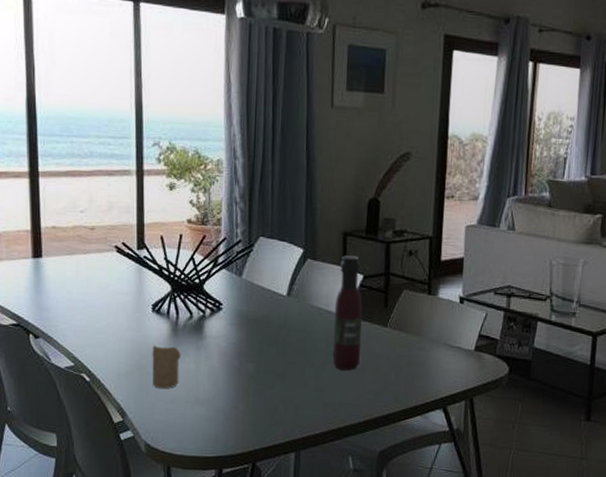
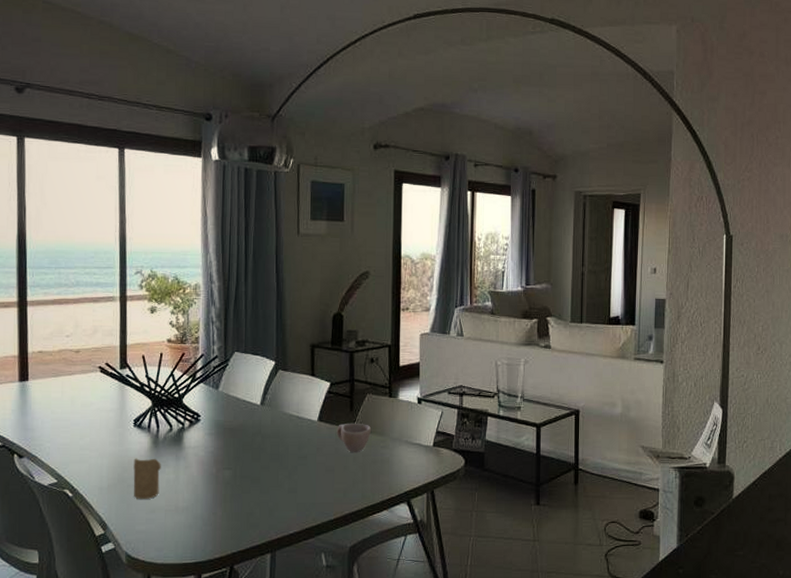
wine bottle: present [332,255,362,371] -> none [304,365,330,472]
cup: none [368,320,408,354] -> present [336,423,372,453]

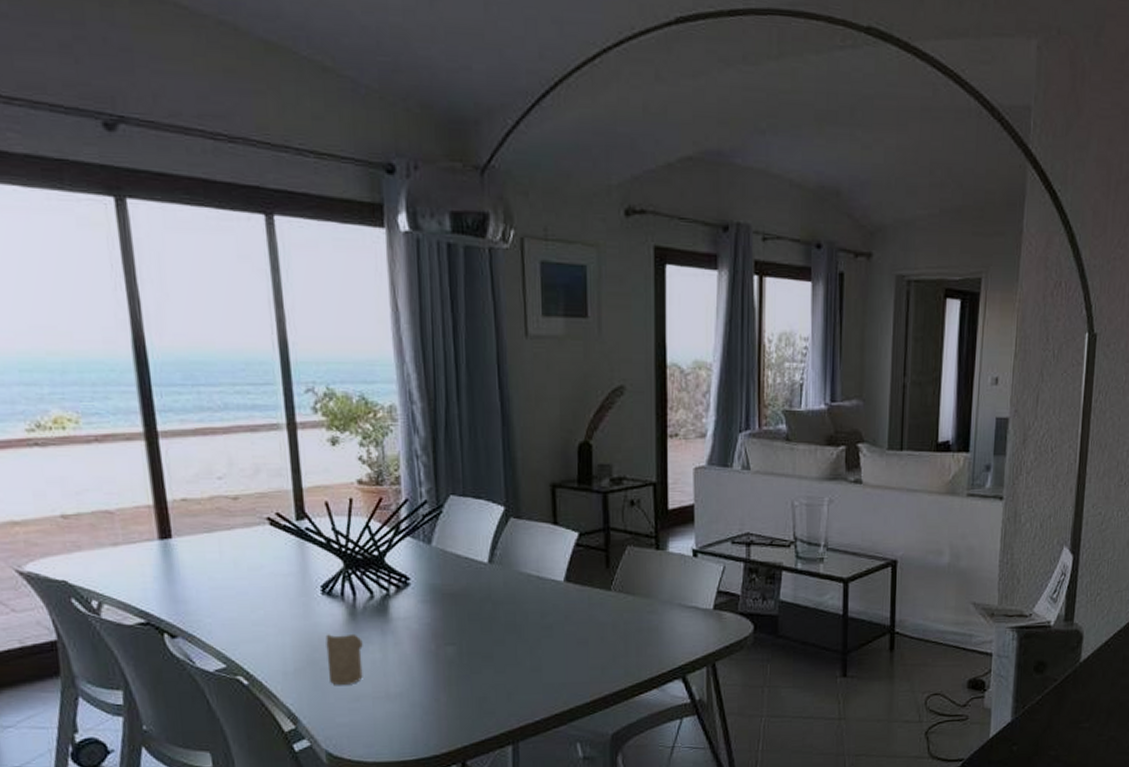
cup: present [336,423,372,453] -> none [589,582,635,621]

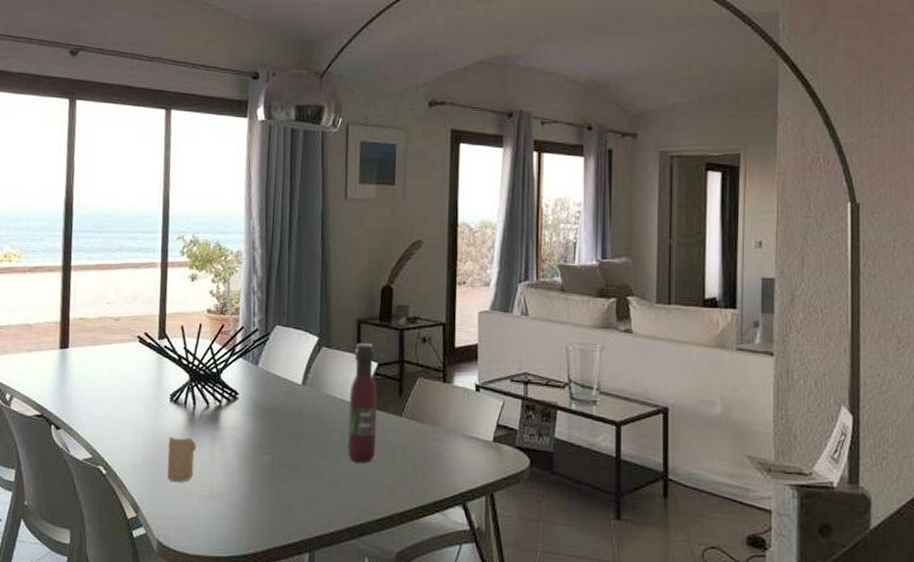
wine bottle: none [547,510,582,645] -> present [347,343,377,463]

